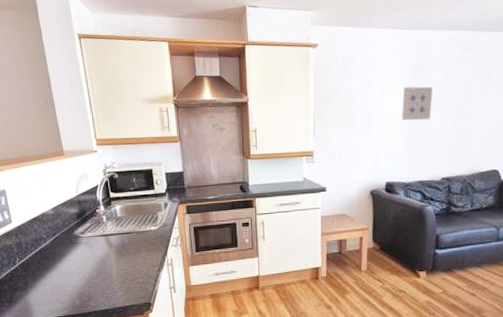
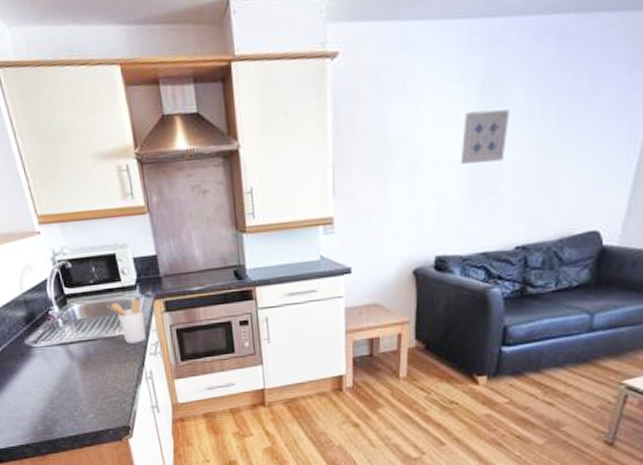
utensil holder: none [141,202,171,237] -> present [106,298,147,344]

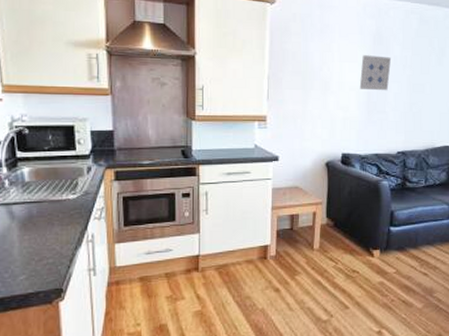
utensil holder: present [106,298,147,344] -> none [57,166,94,208]

